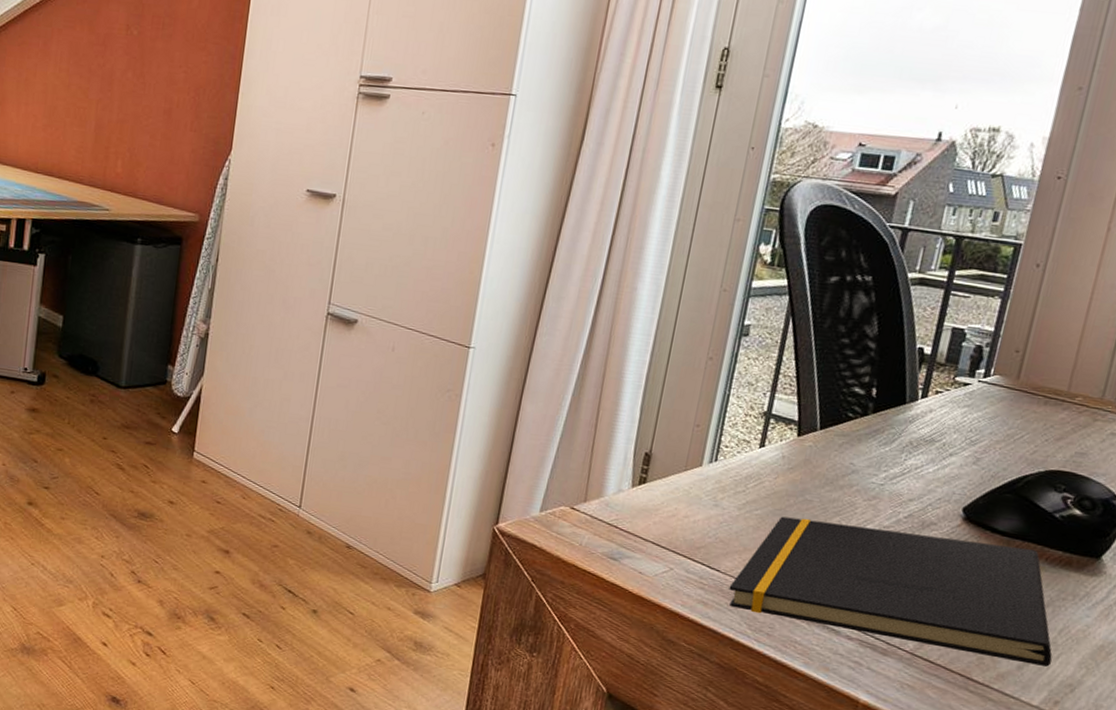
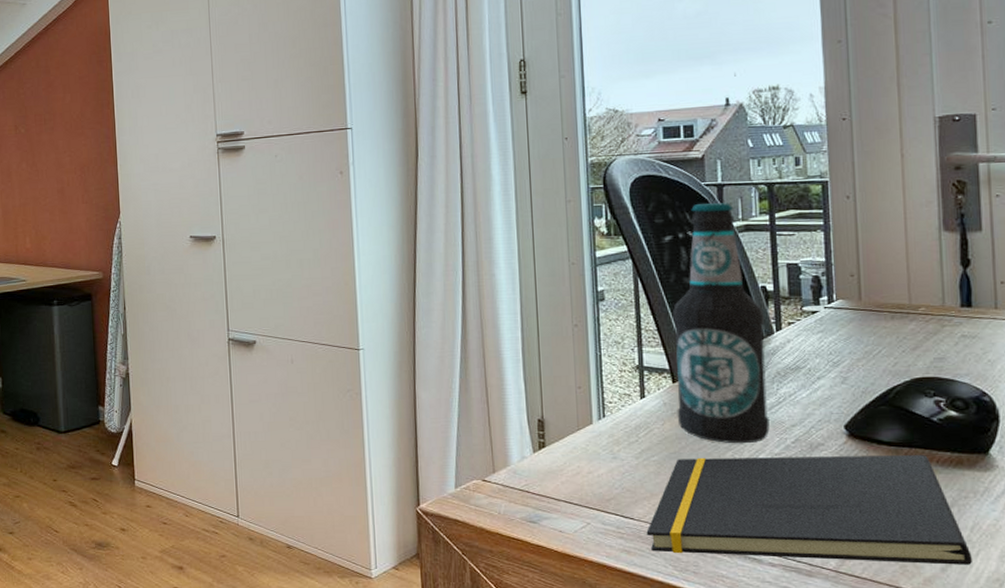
bottle: none [792,246,914,512] -> present [673,203,770,444]

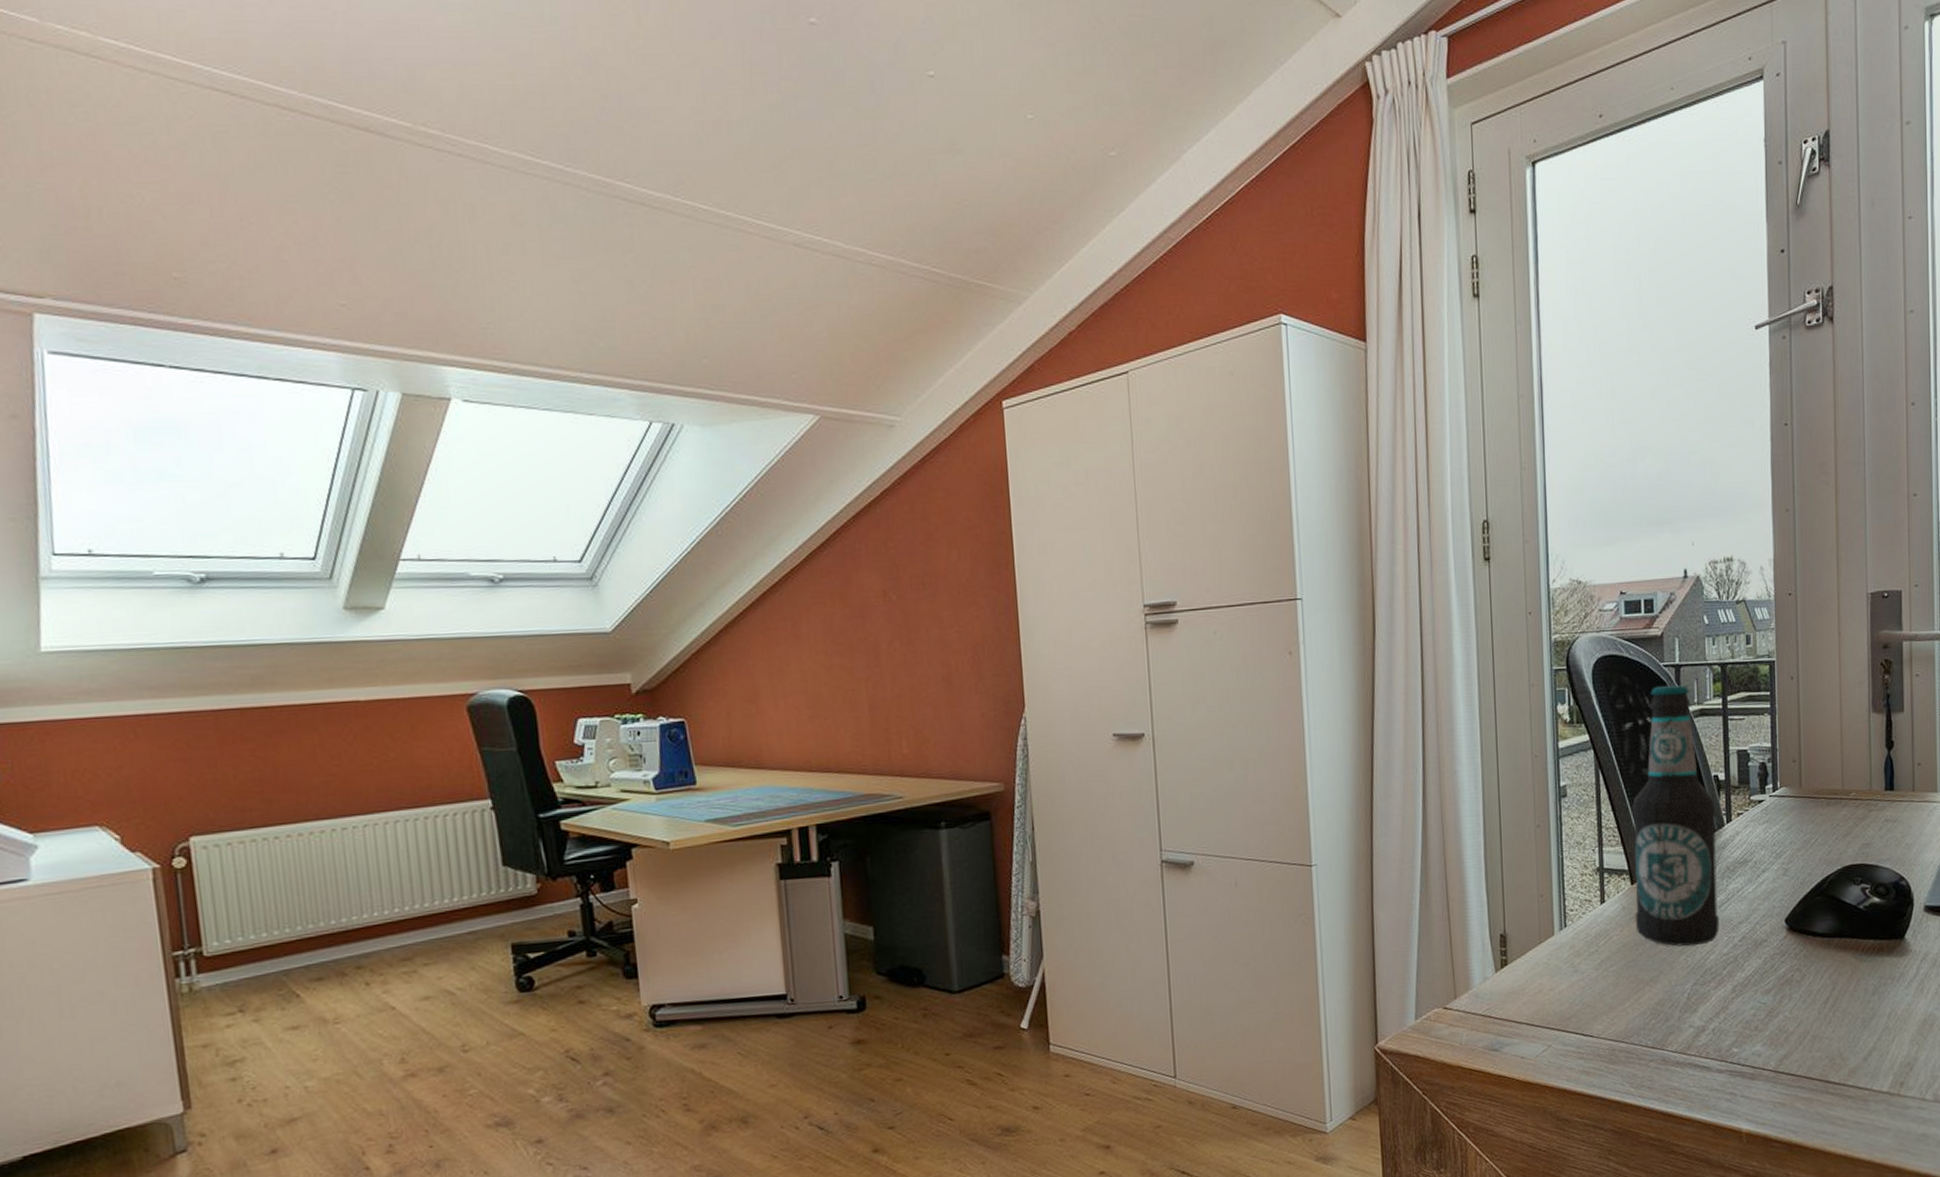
notepad: present [646,455,972,565] -> none [1605,944,1888,1070]

